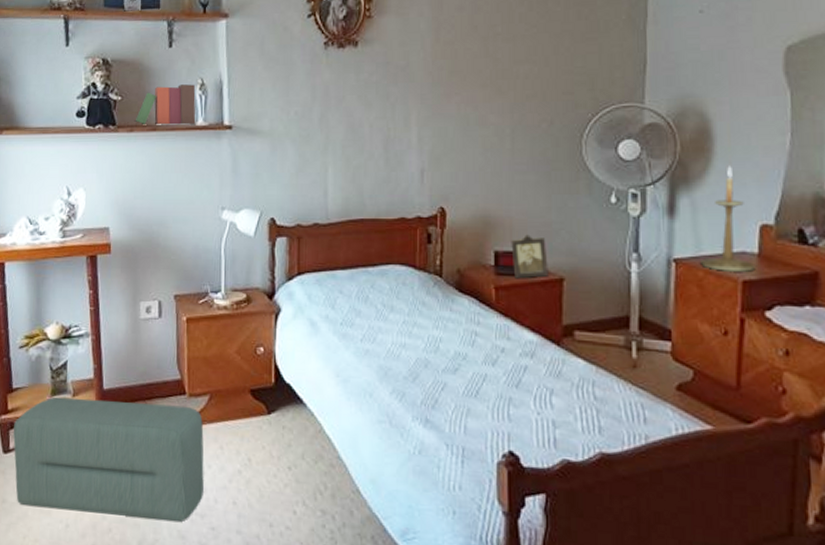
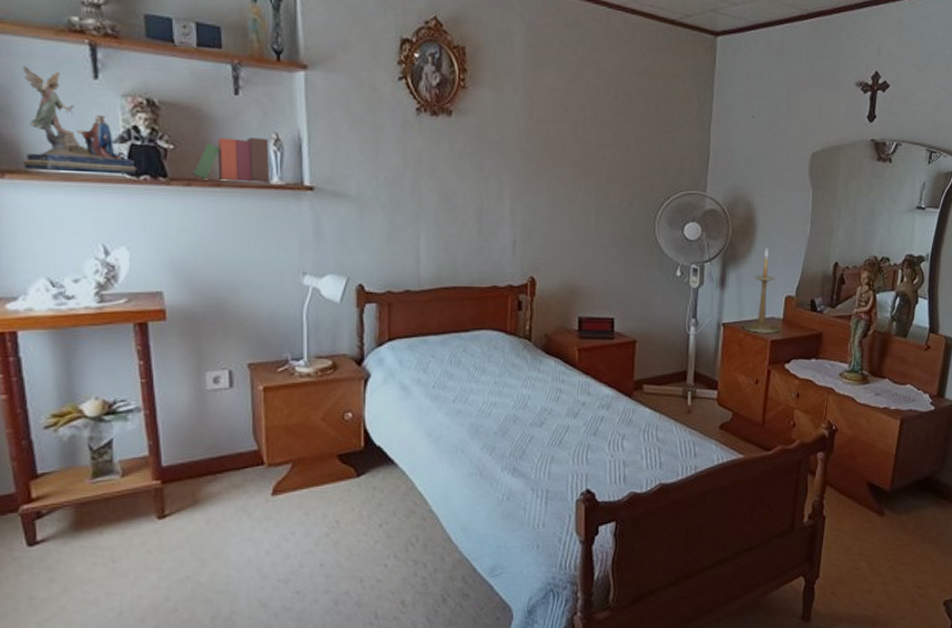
pouf: present [13,397,204,522] -> none [41,476,287,599]
angel figurine: none [15,41,94,126] -> present [22,65,138,175]
photo frame: present [511,234,548,279] -> none [593,303,624,342]

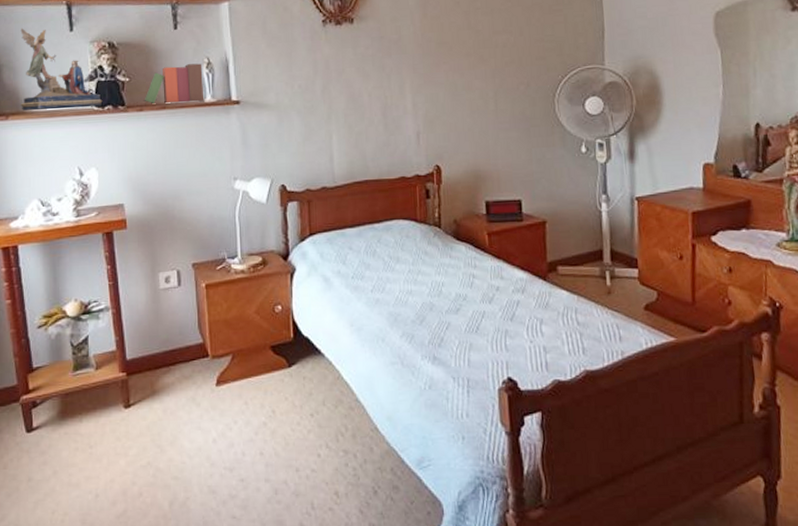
candlestick: present [742,248,780,333] -> none [658,115,702,206]

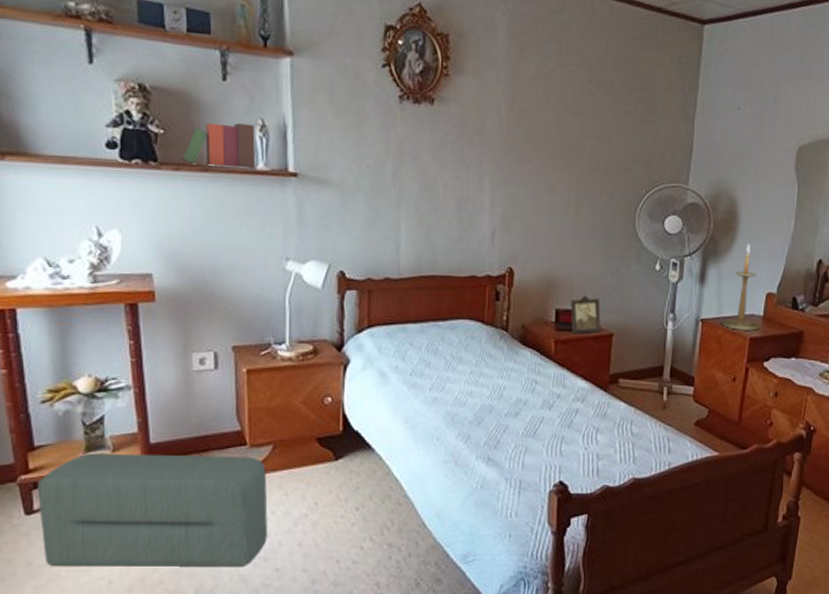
angel figurine: present [20,28,103,110] -> none [22,50,130,159]
pouf: none [36,368,231,481] -> present [38,453,268,567]
photo frame: none [499,185,533,225] -> present [570,295,601,334]
candlestick: none [658,115,702,206] -> present [721,243,760,331]

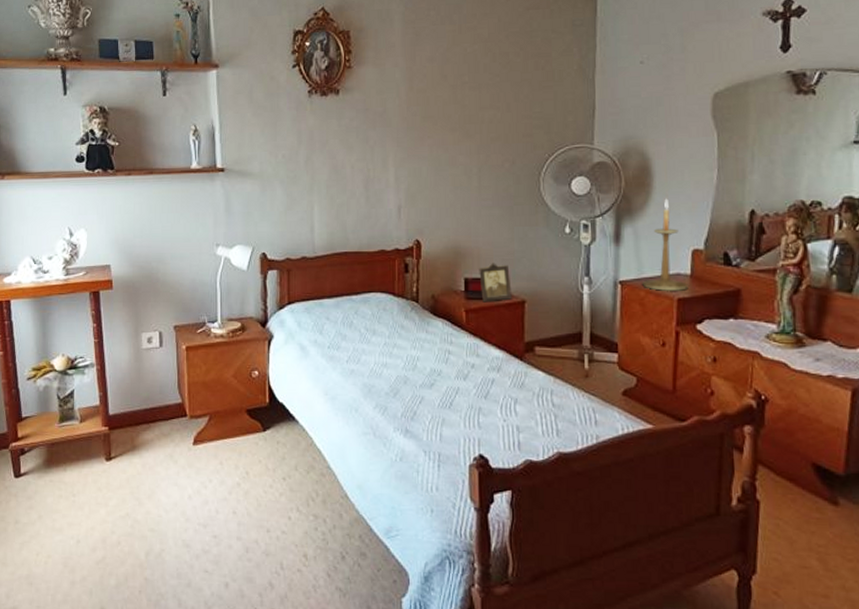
pouf: present [38,453,268,567] -> none [24,423,206,532]
books: present [183,123,256,168] -> none [133,130,190,169]

